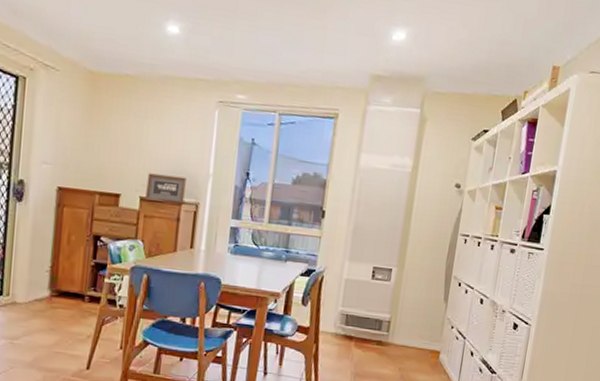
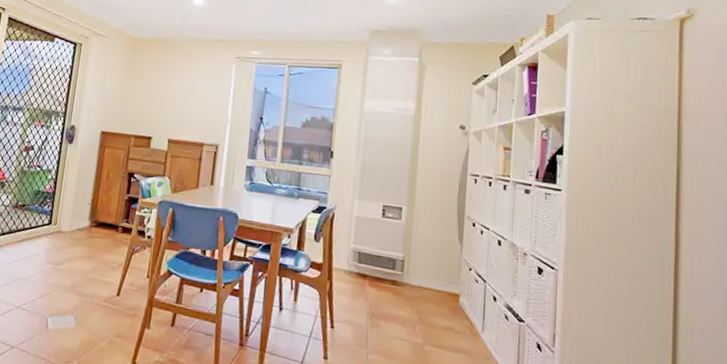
picture frame: present [145,173,186,205] -> none [172,118,208,147]

